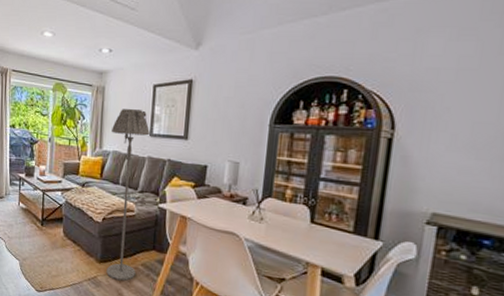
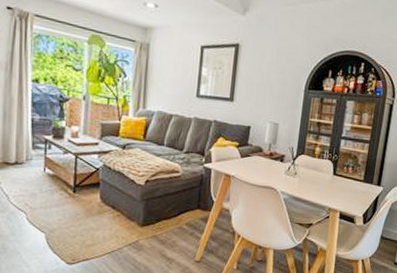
floor lamp: present [106,109,150,281] -> none [149,68,197,242]

